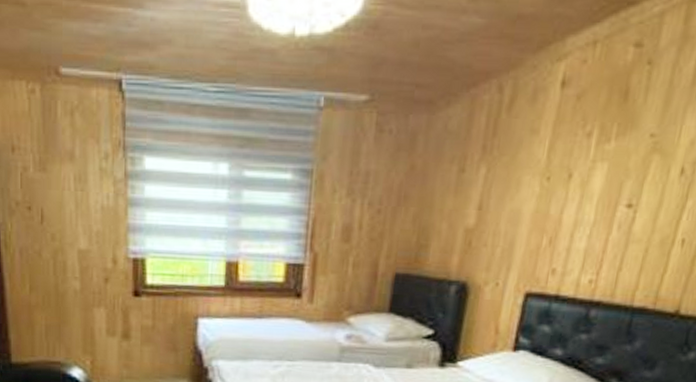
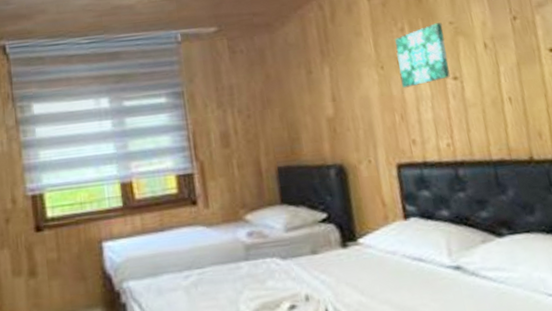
wall art: none [564,132,641,209] -> present [395,22,450,89]

